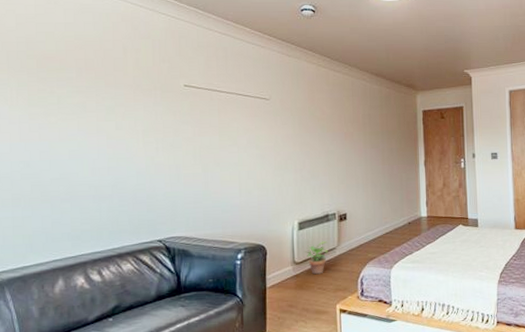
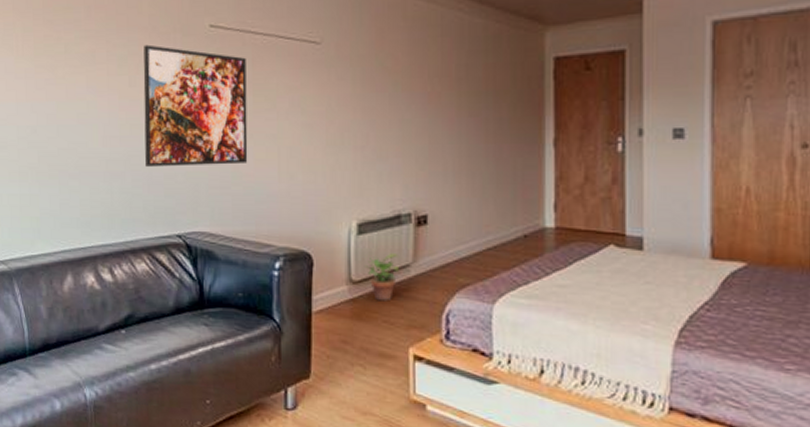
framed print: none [128,98,216,190] -> present [143,44,248,167]

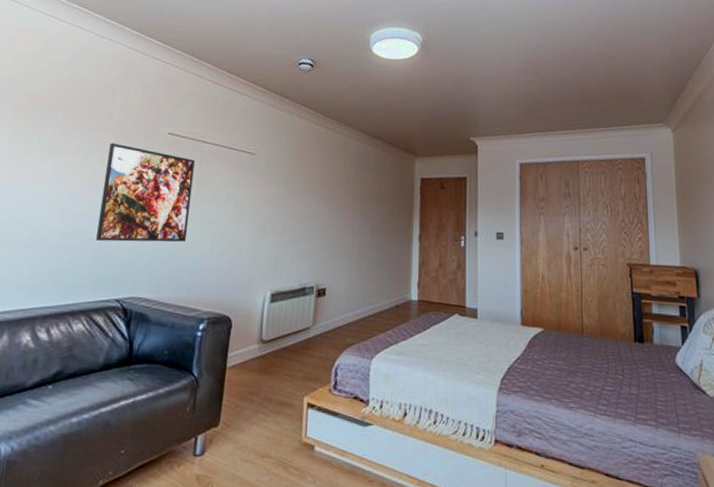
potted plant: present [365,254,400,302] -> none [274,318,302,358]

